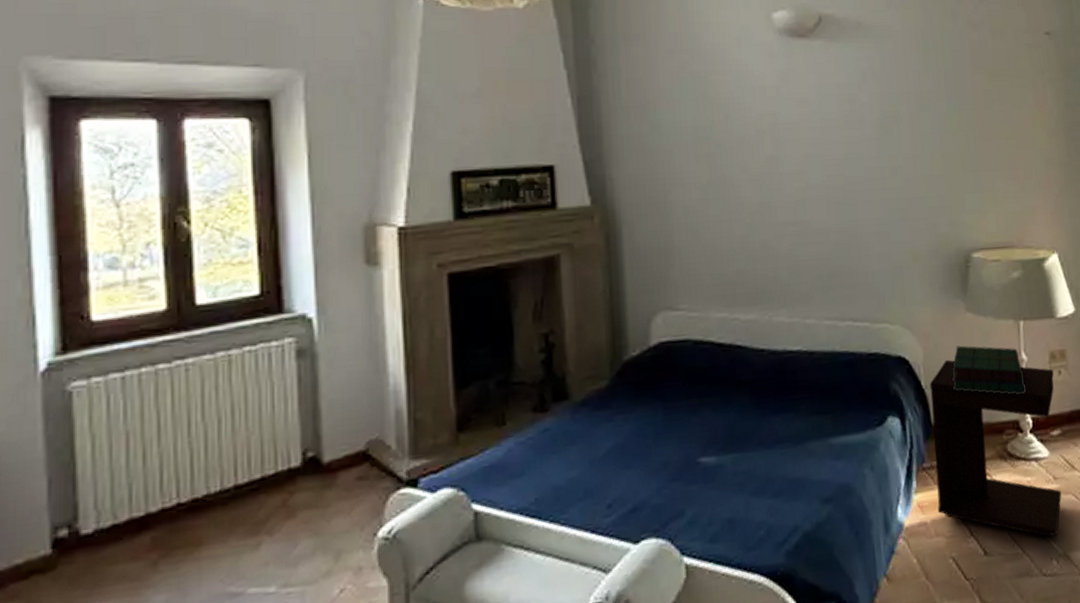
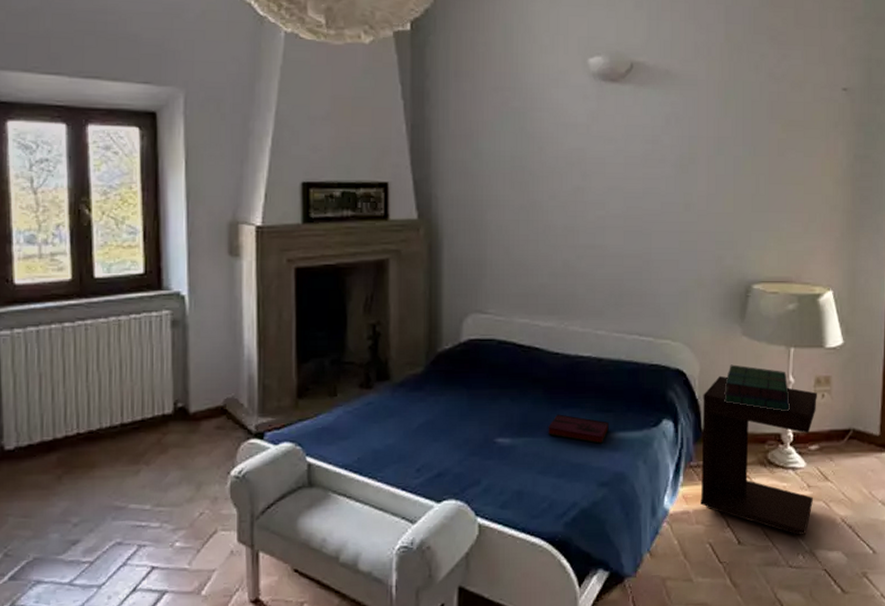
hardback book: none [758,421,828,453] -> present [548,414,609,444]

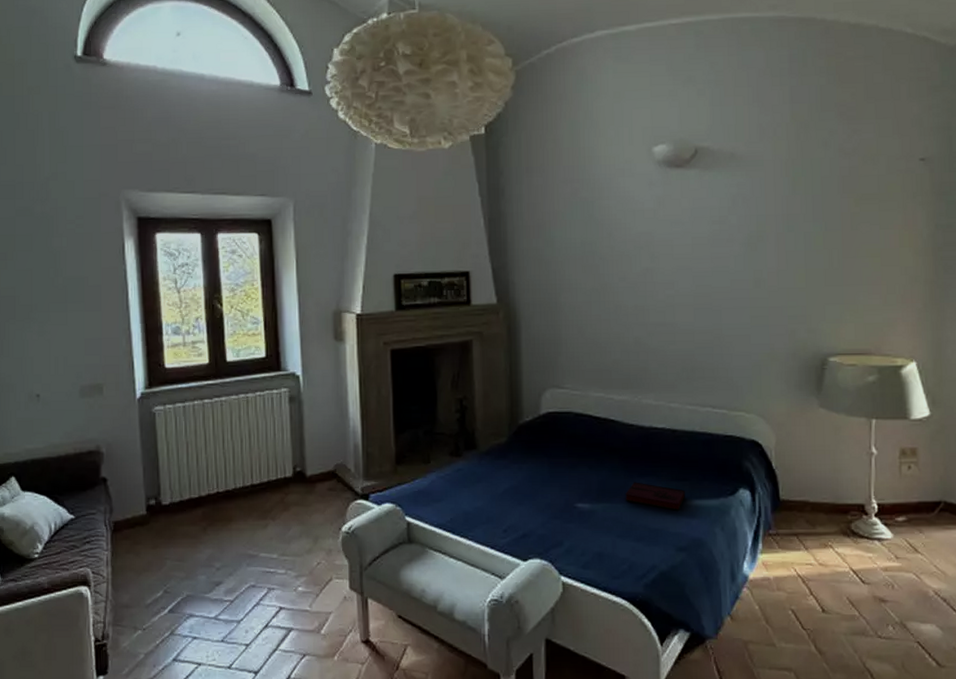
side table: present [700,375,817,536] -> none [780,446,903,607]
stack of books: present [724,364,790,412] -> none [802,436,873,483]

